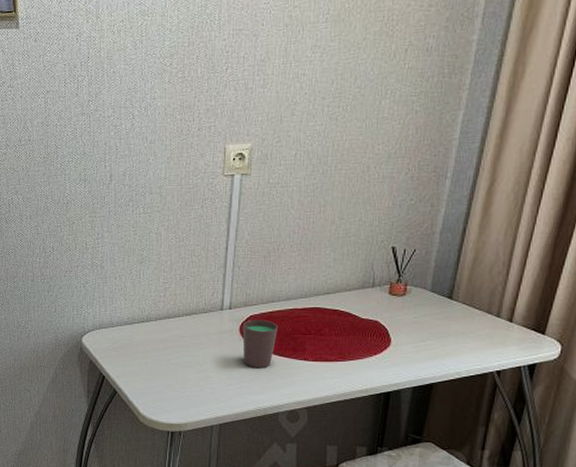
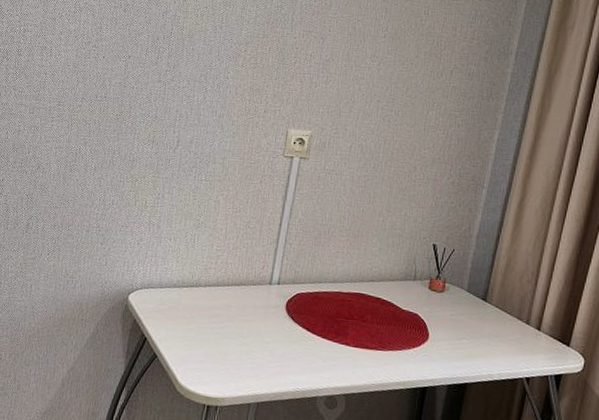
cup: present [242,319,278,367] -> none [287,297,323,348]

